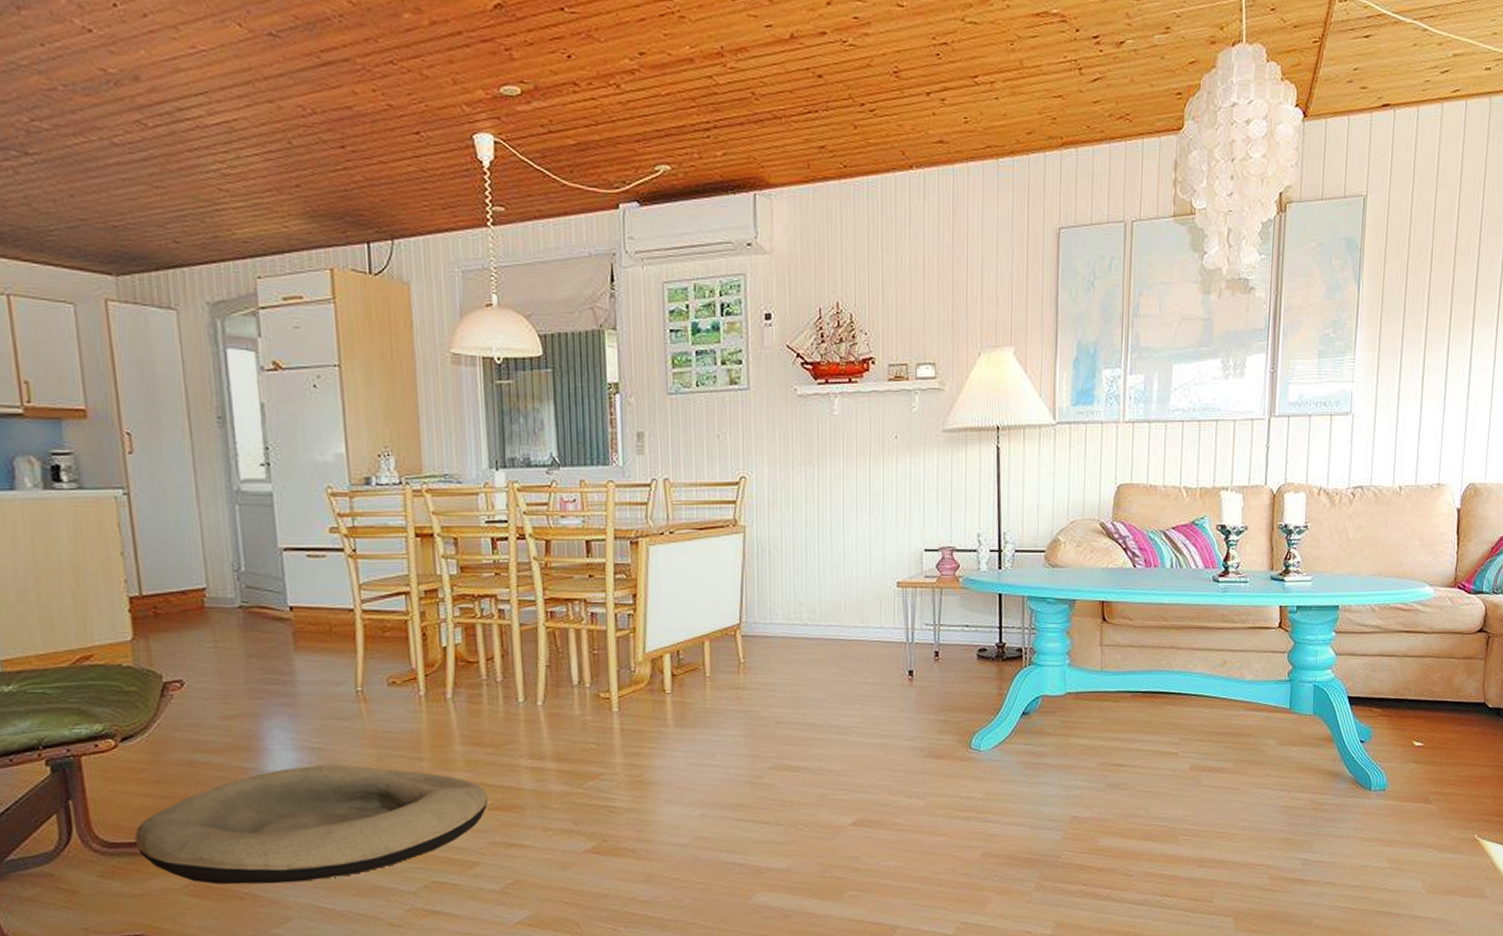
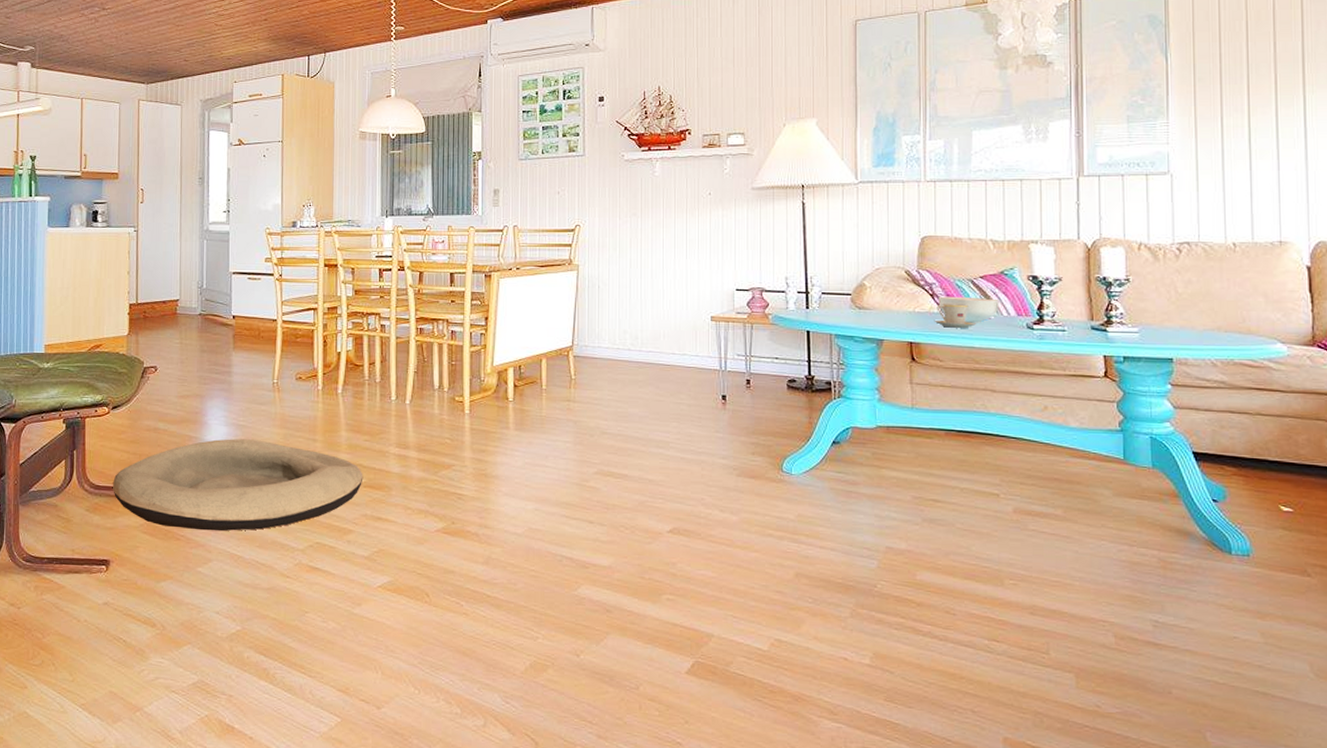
teacup: none [1126,557,1167,584] -> present [934,303,977,328]
bowl: none [1131,549,1189,579] -> present [938,296,999,324]

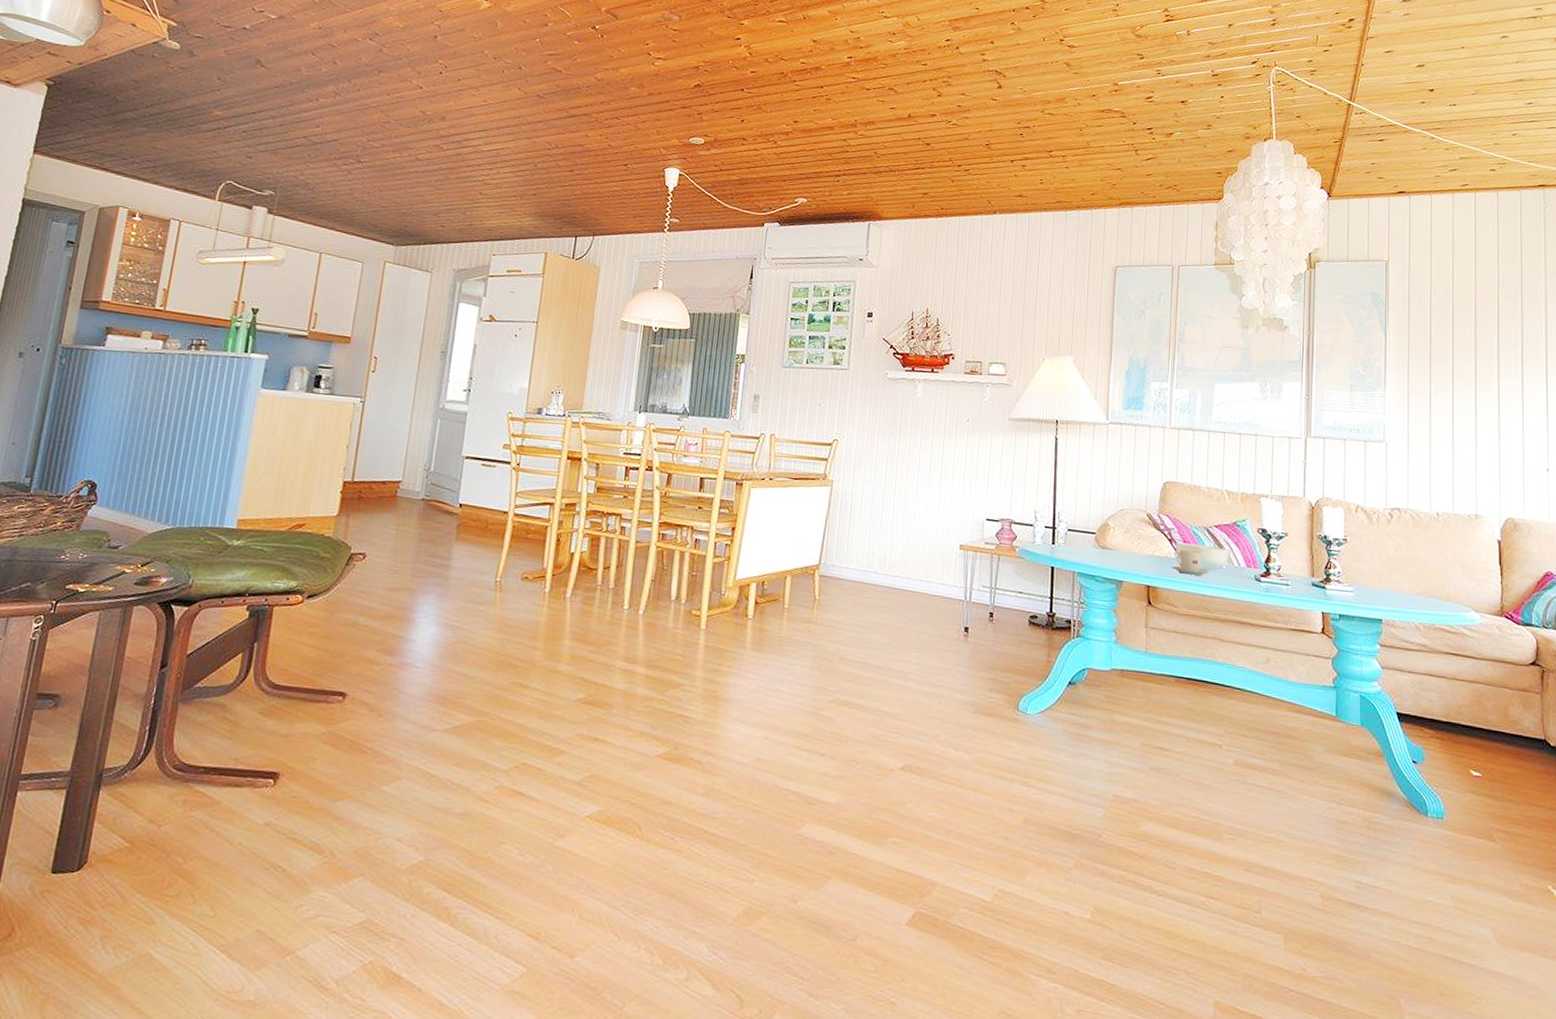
dog bed: present [113,439,364,532] -> none [294,640,584,746]

